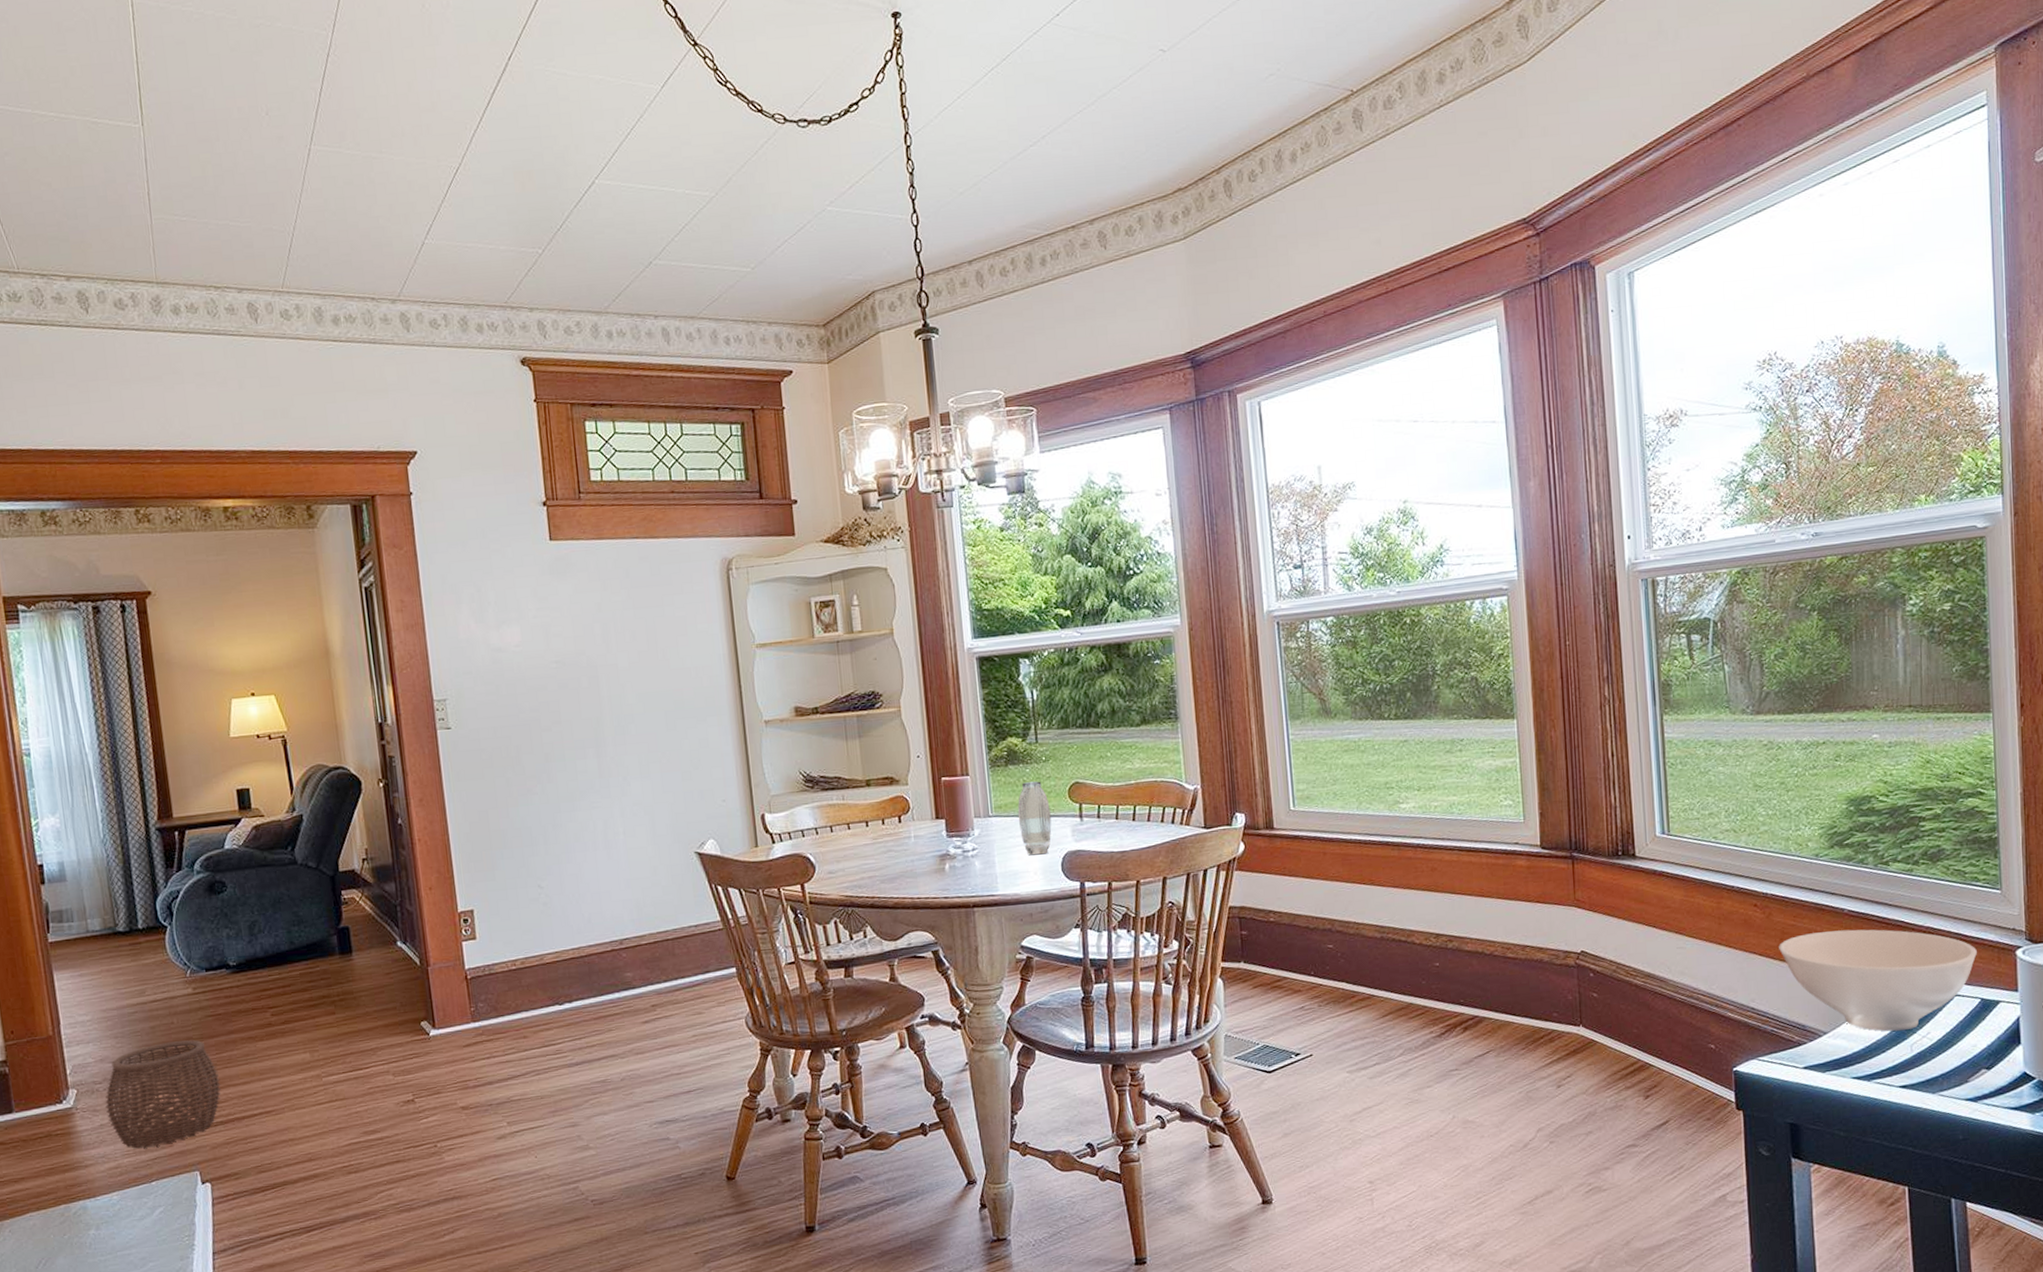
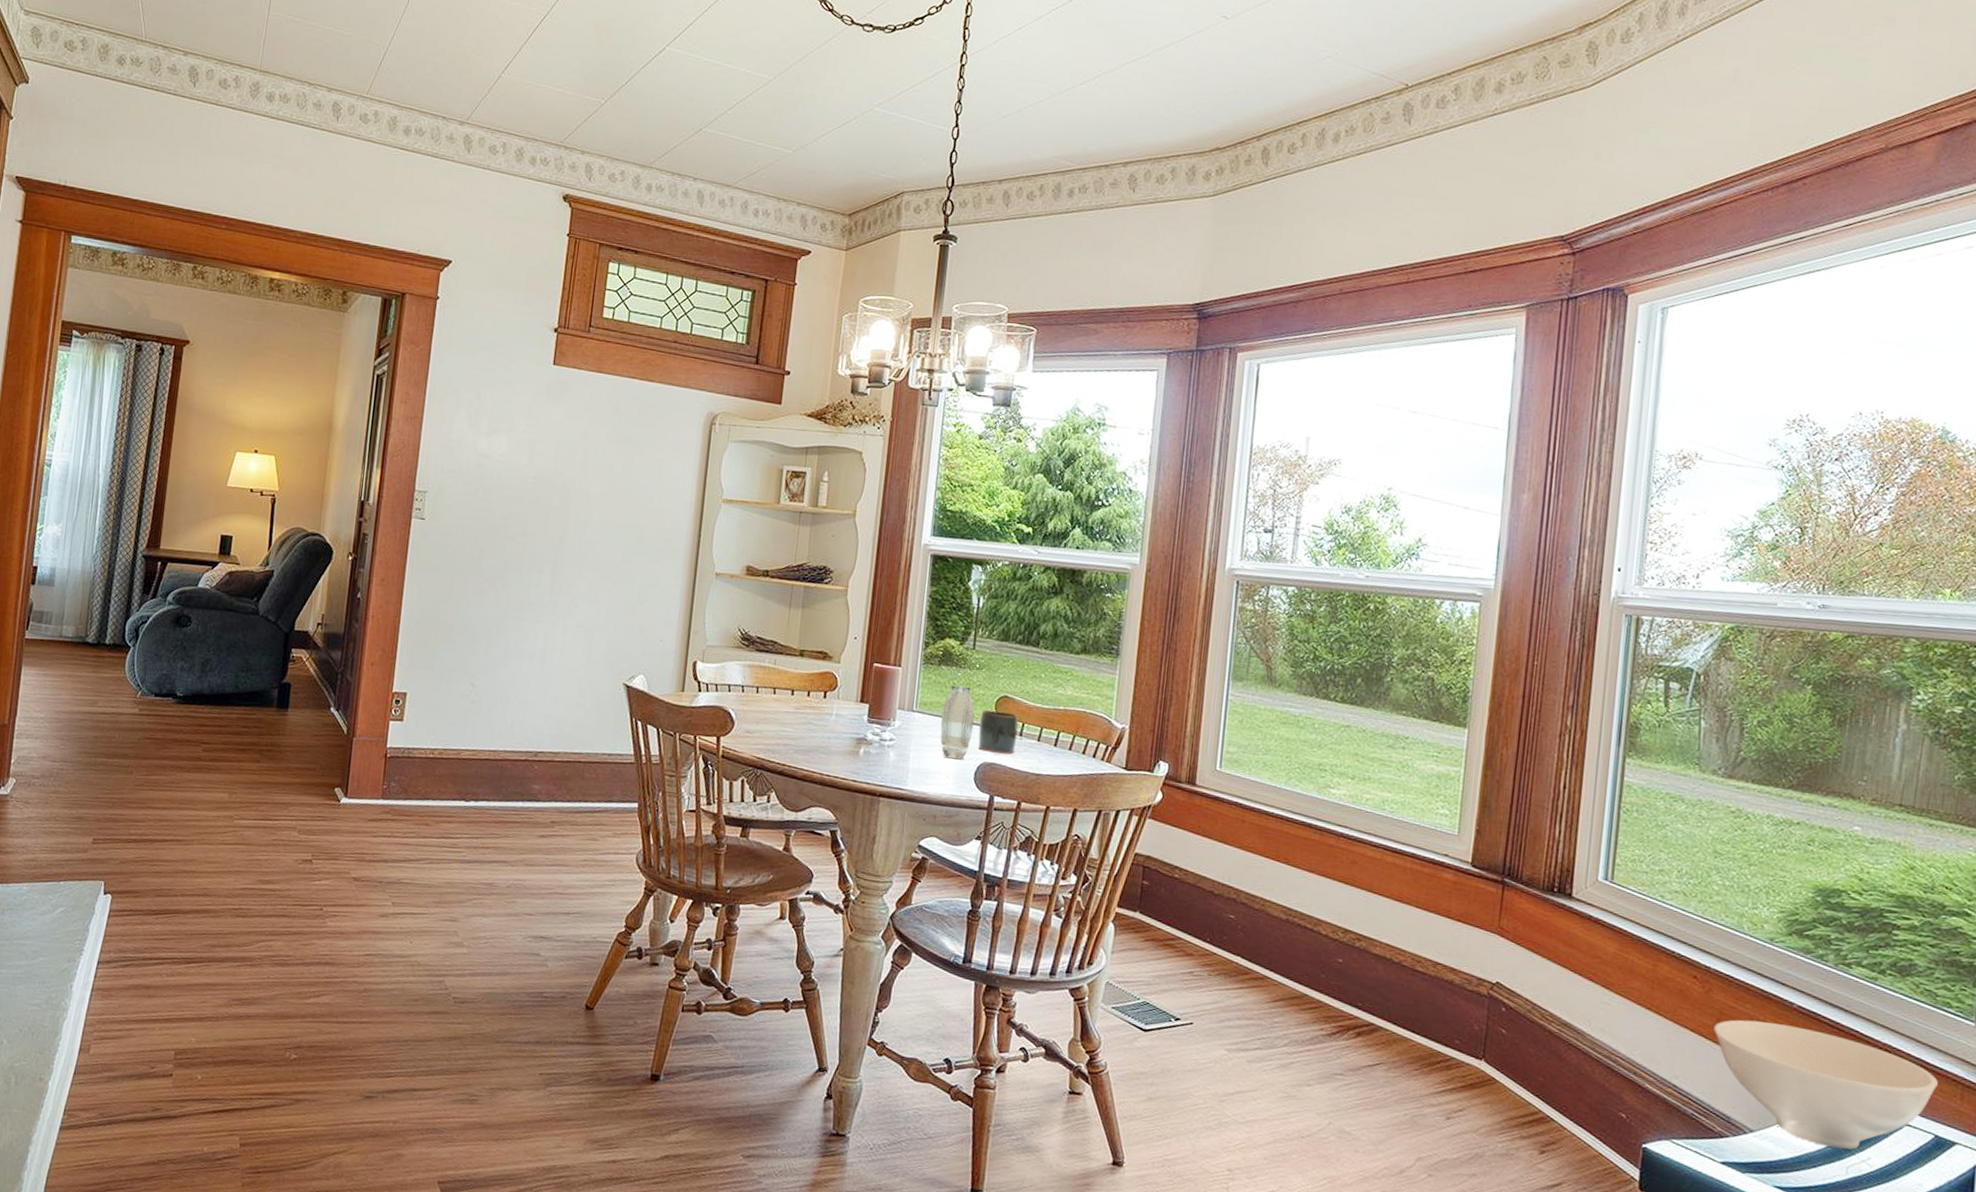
woven basket: present [105,1040,222,1149] -> none [36,753,143,850]
mug: none [1056,797,1096,841] -> present [978,709,1019,755]

